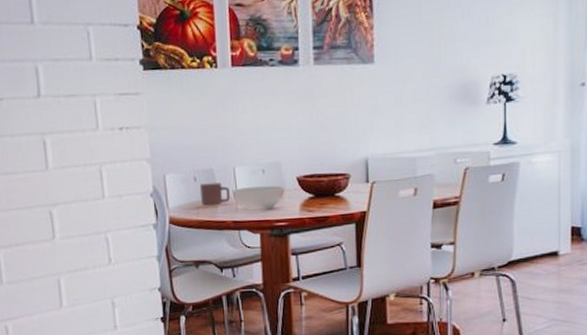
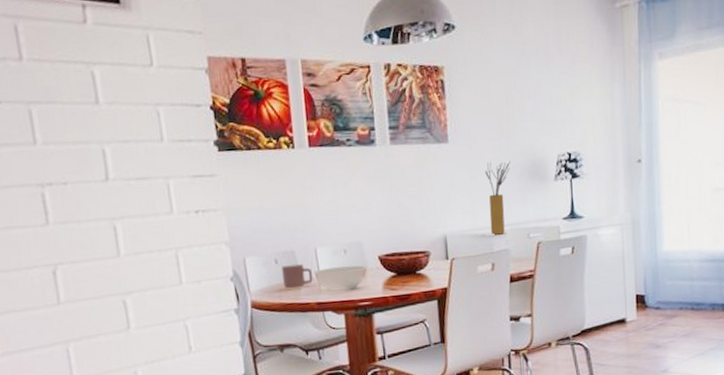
vase: none [412,82,440,159] -> present [485,160,511,235]

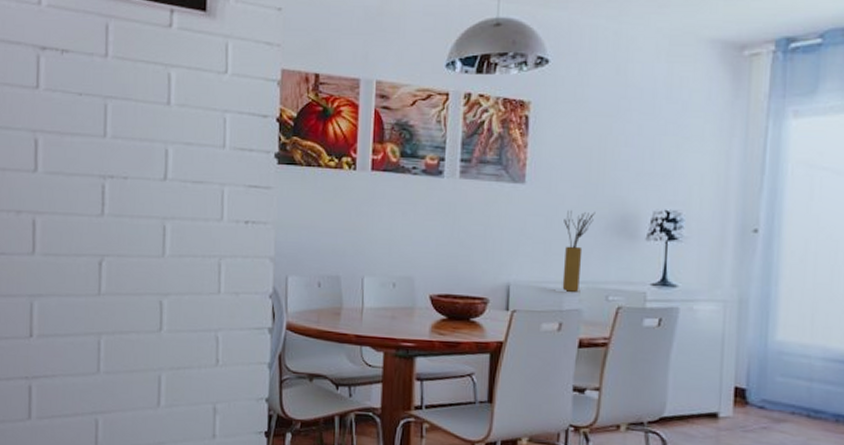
mug: present [280,263,314,291] -> none [323,289,356,318]
bowl: present [314,265,368,292] -> none [357,299,417,327]

